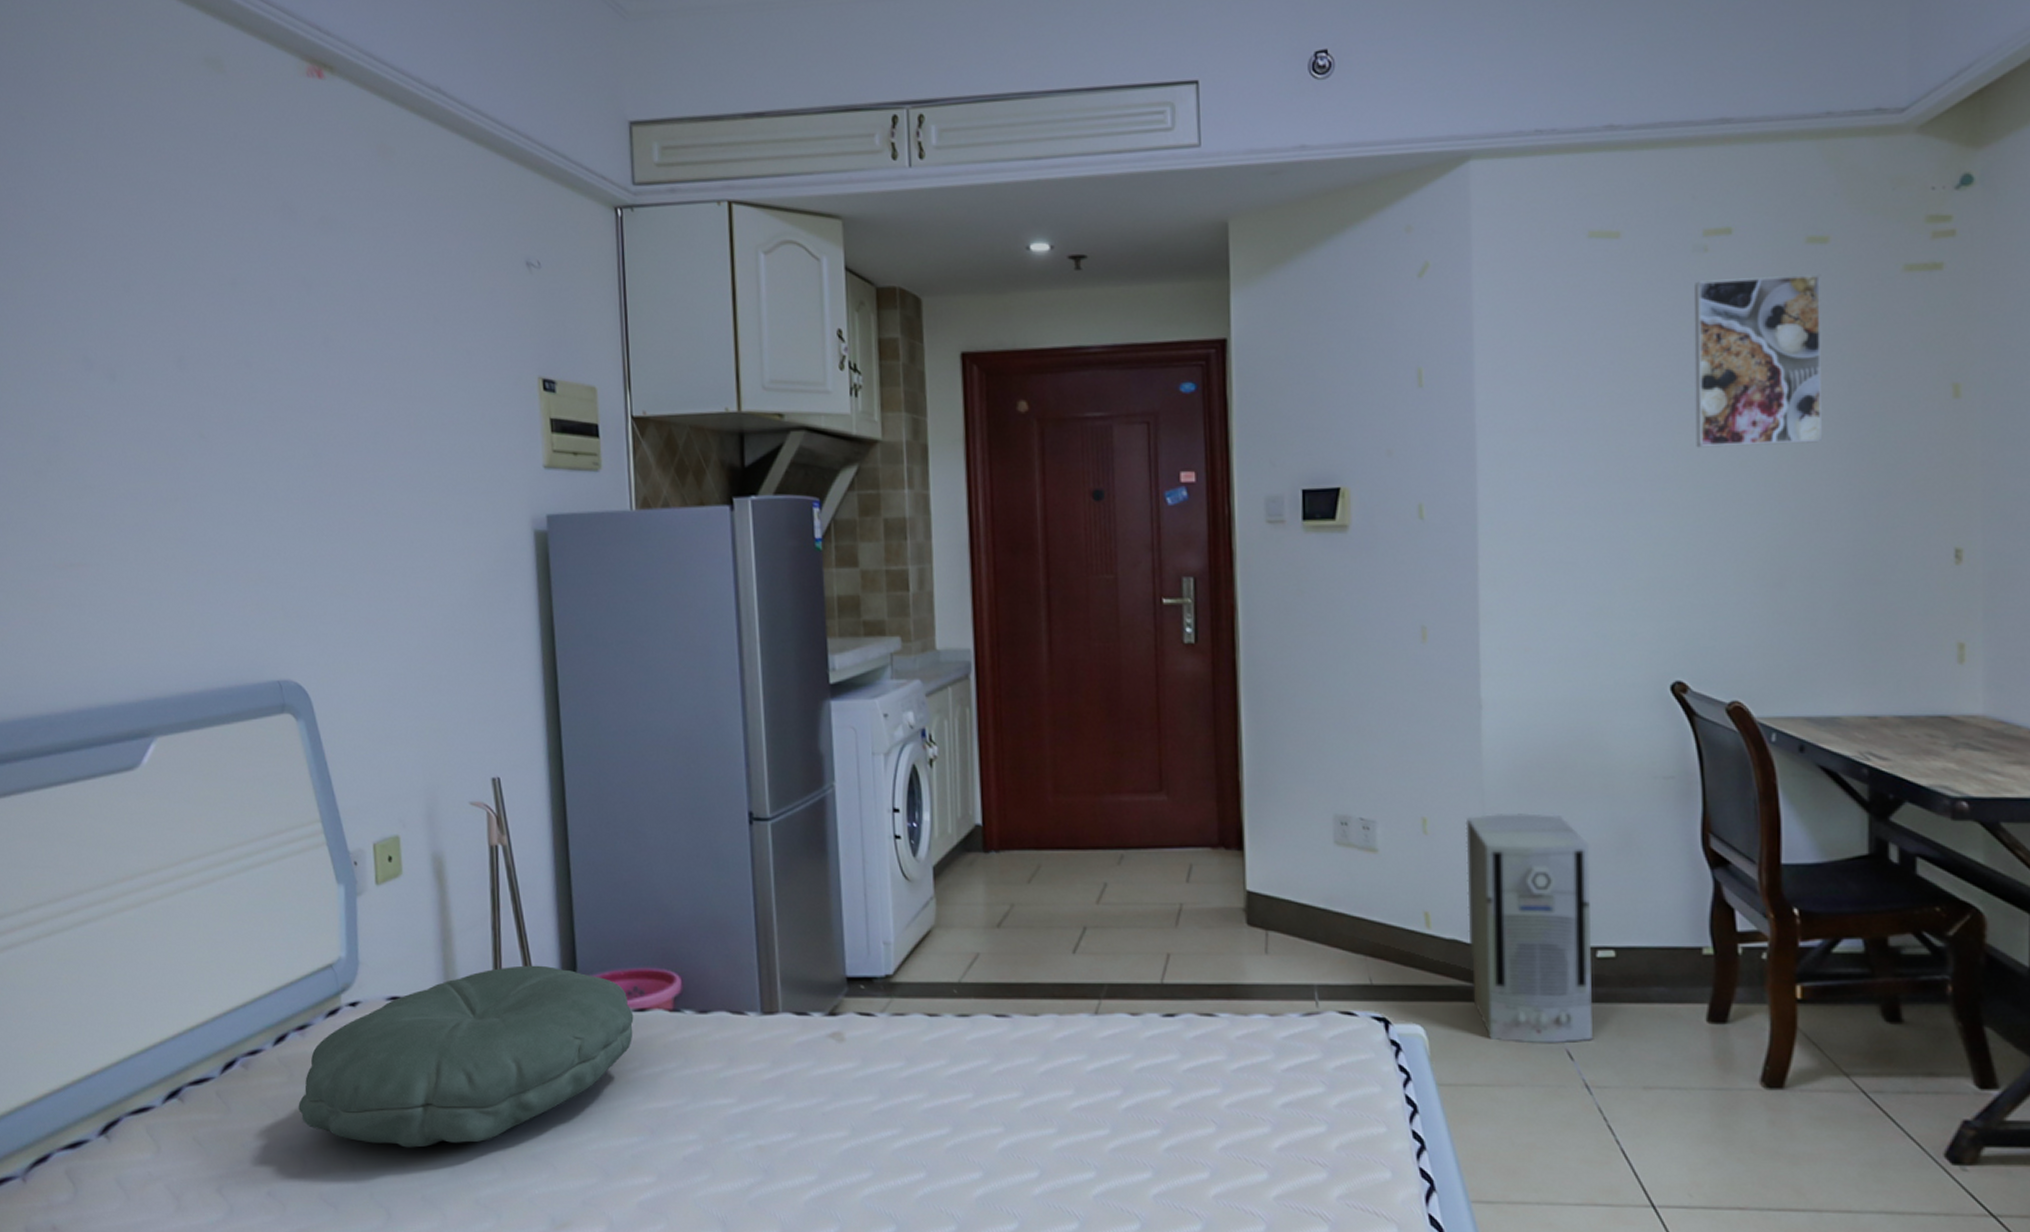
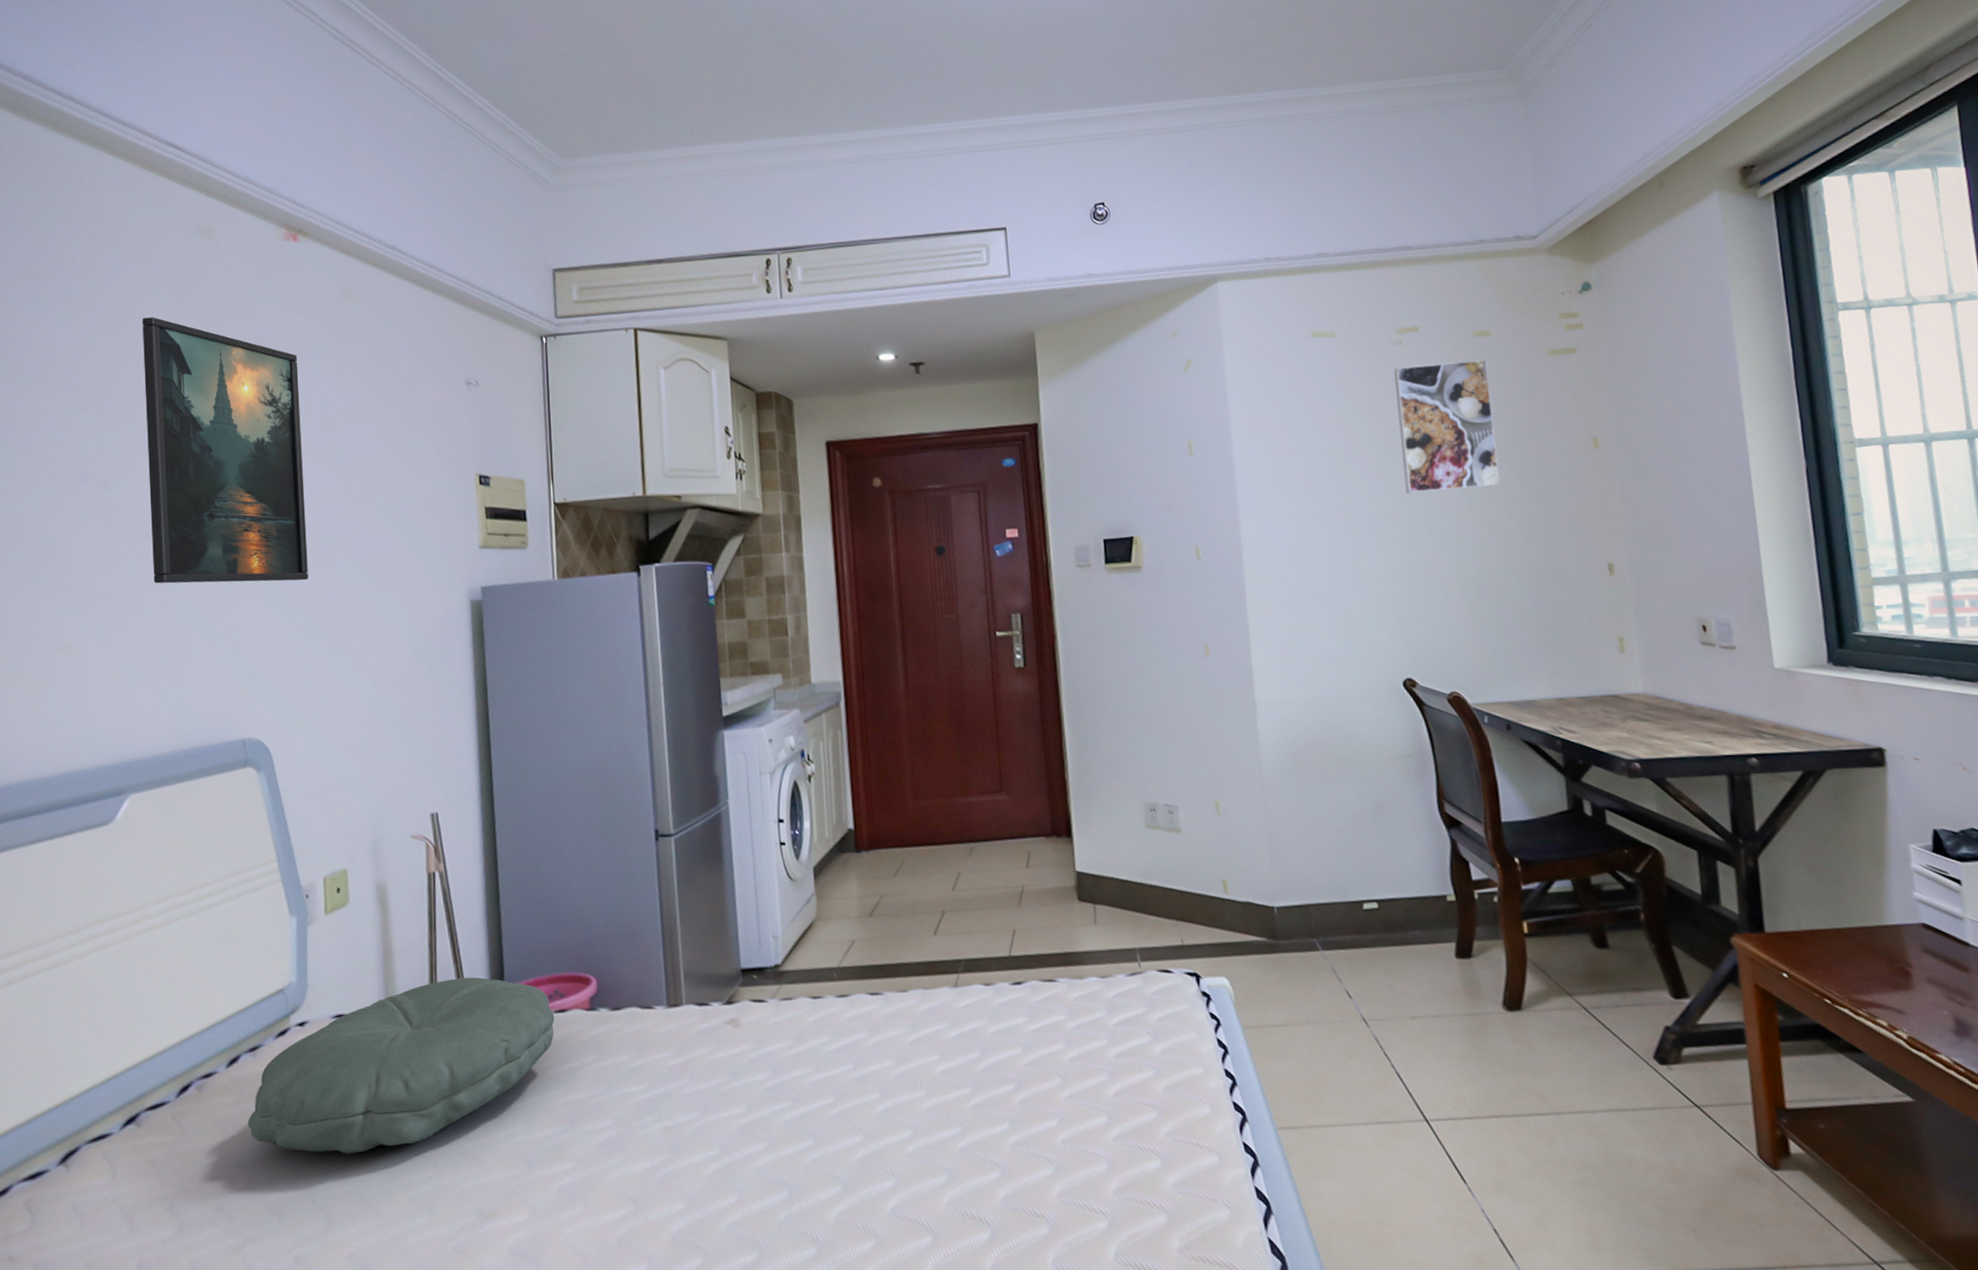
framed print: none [145,170,347,499] -> present [142,317,308,584]
air purifier: present [1465,813,1593,1044] -> none [1250,792,1366,987]

